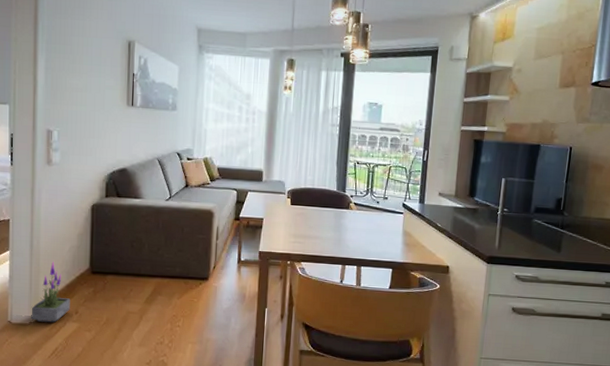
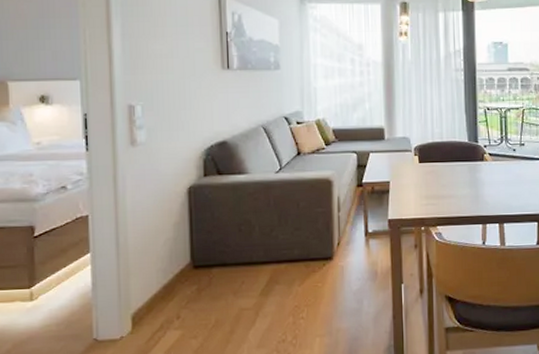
potted plant: present [31,261,70,323] -> none [121,259,170,335]

